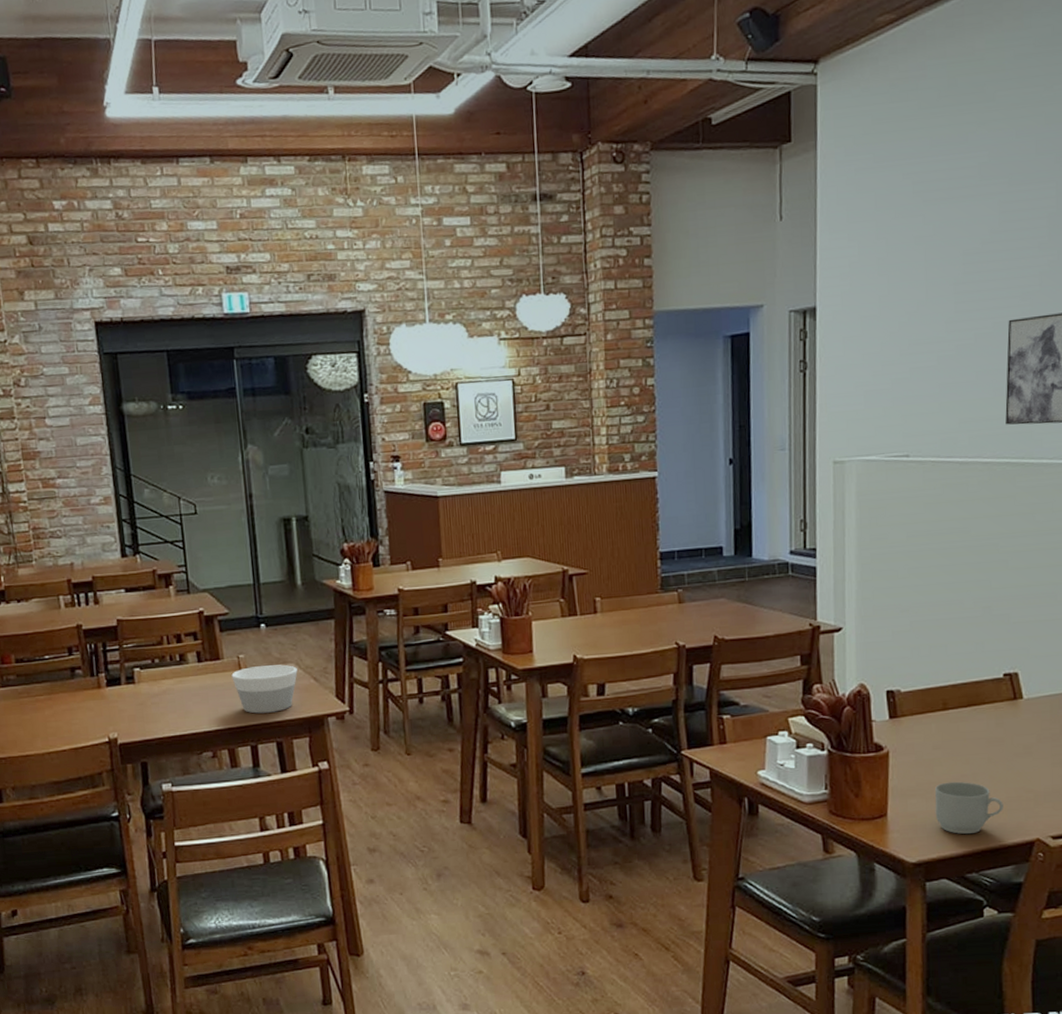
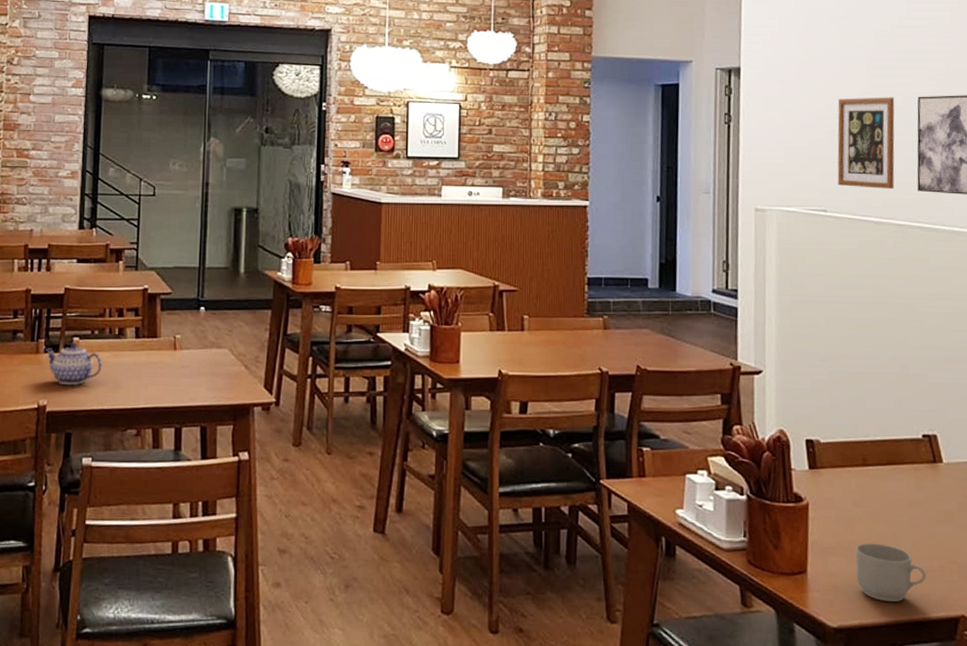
teapot: none [106,673,168,716] -> present [44,342,102,386]
bowl: present [231,664,298,714] -> none [166,348,230,396]
wall art: none [920,323,984,428] -> present [837,97,895,189]

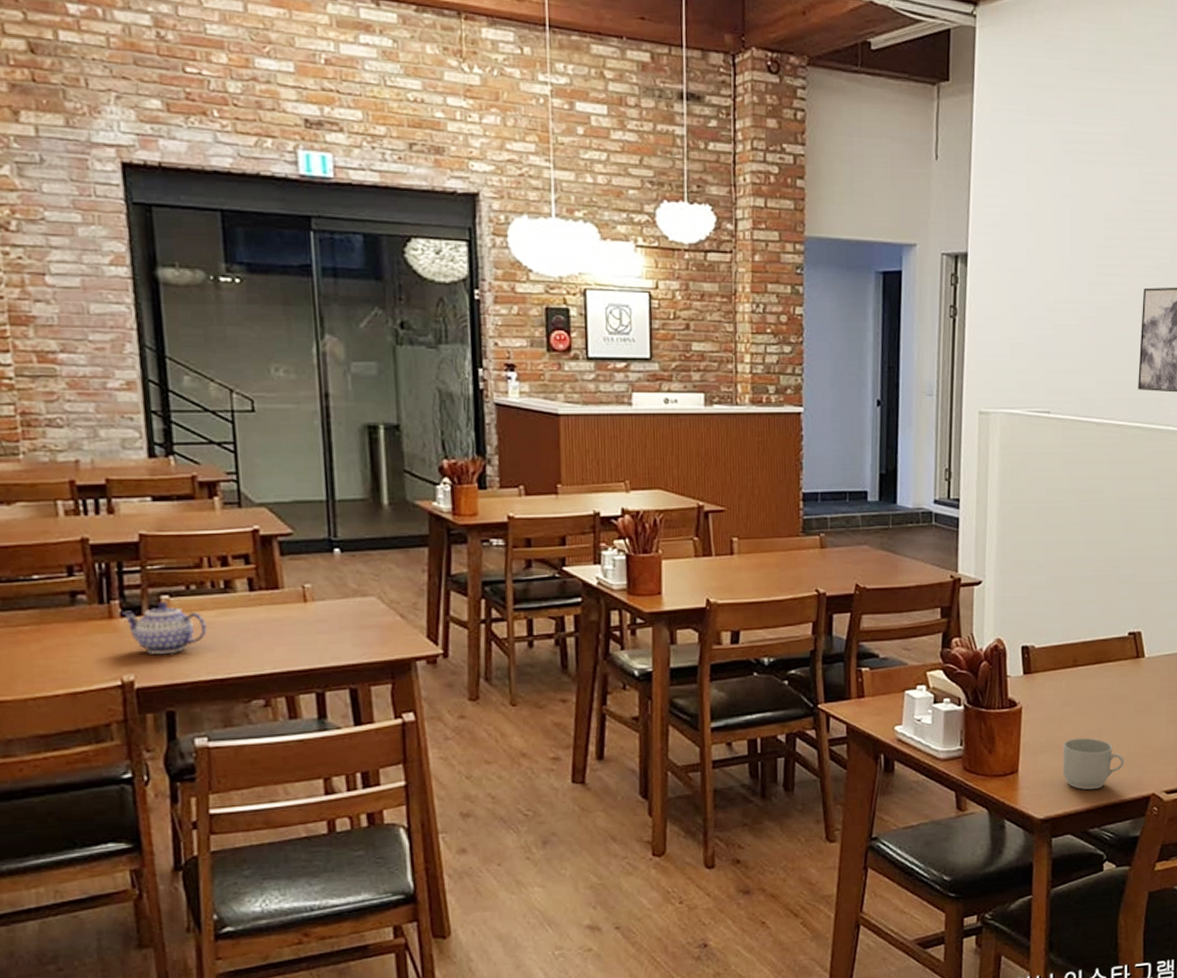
wall art: present [837,97,895,189] -> none [1062,288,1122,388]

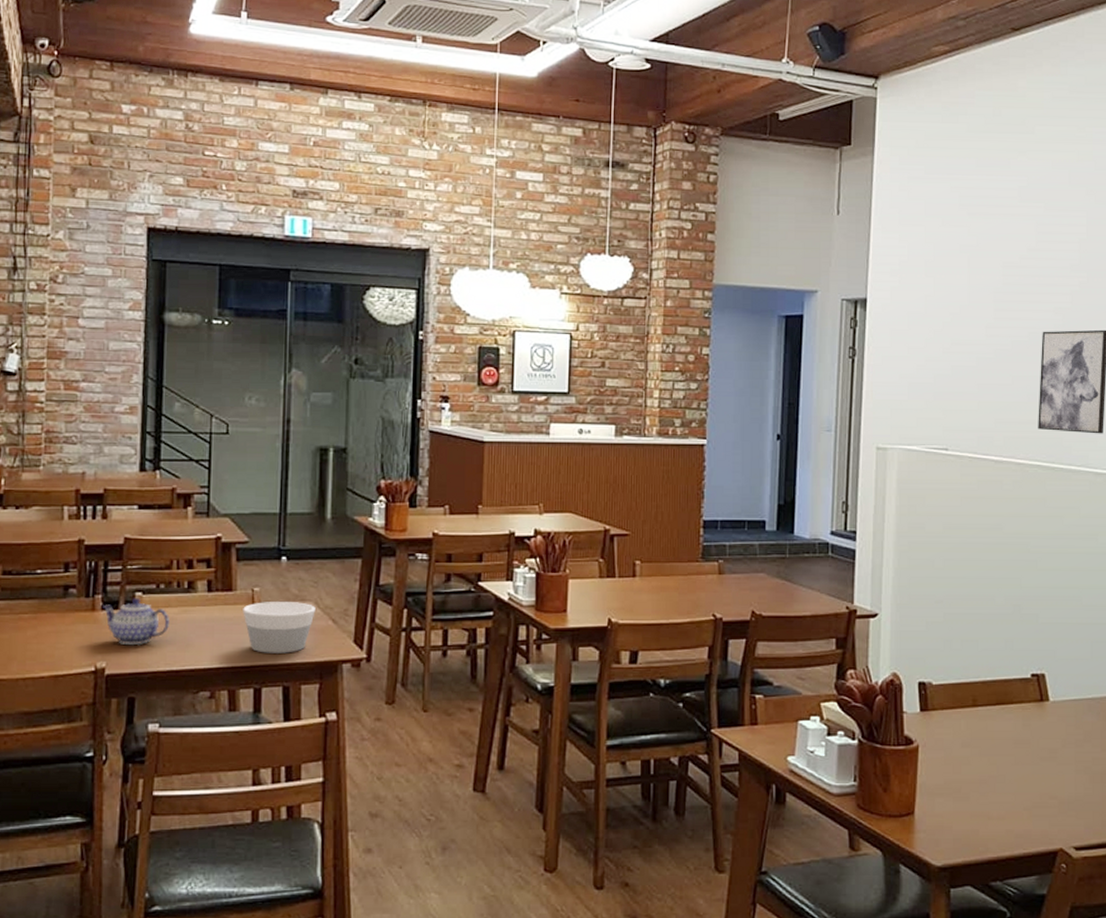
bowl: none [294,597,380,655] -> present [243,602,316,653]
mug: present [1062,737,1124,790] -> none [962,782,1028,840]

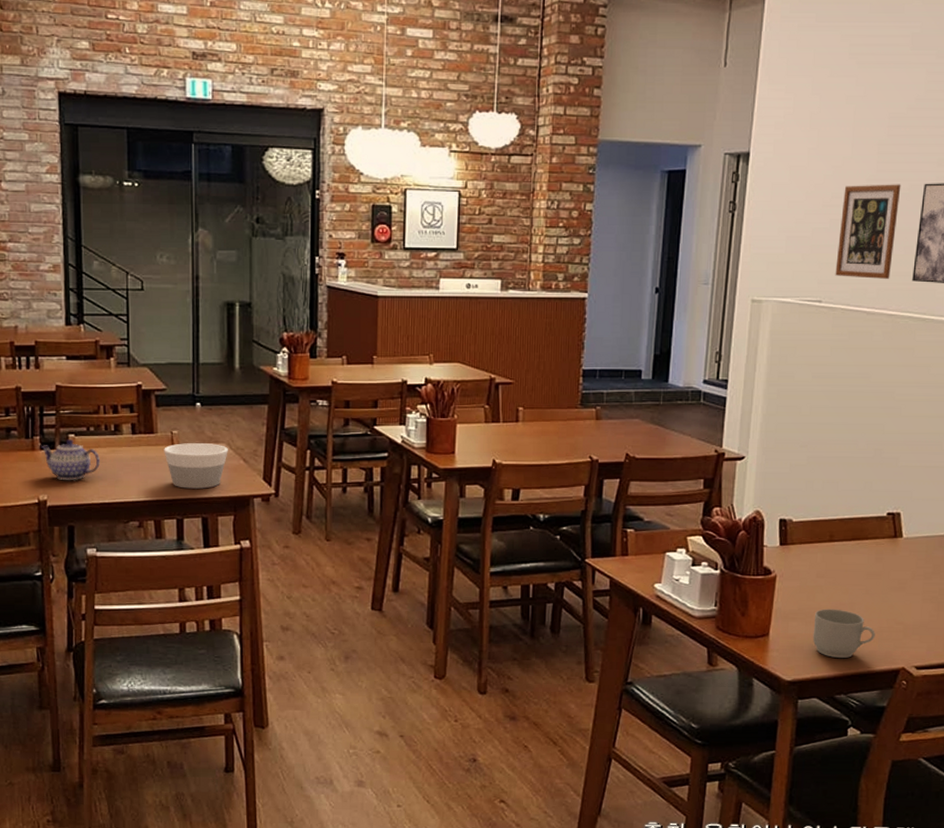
wall art: none [960,331,1020,427] -> present [835,184,901,279]
mug: none [962,782,1028,840] -> present [812,609,875,659]

